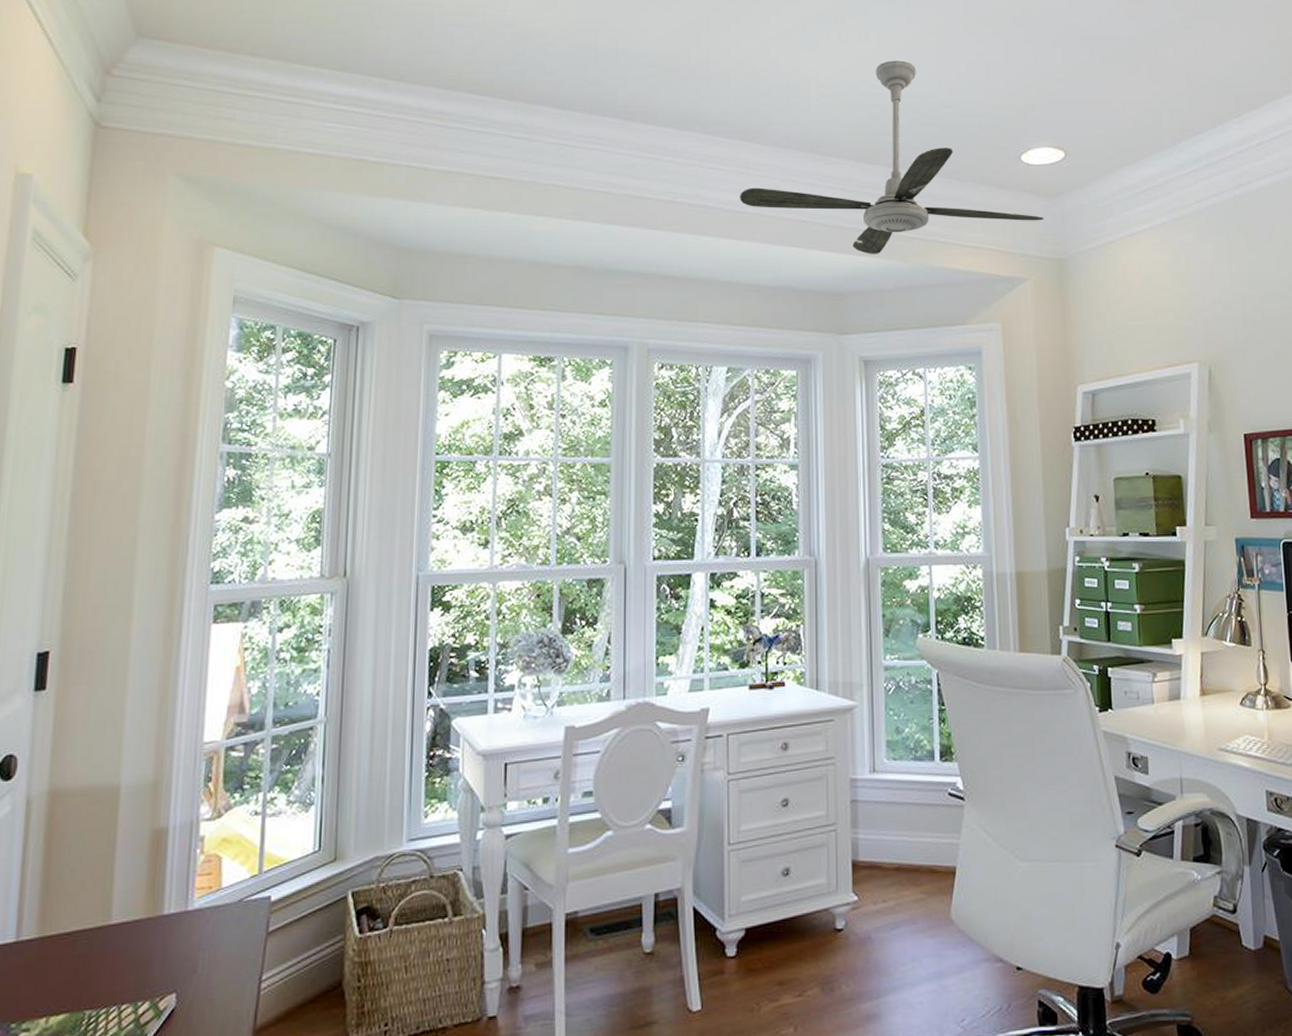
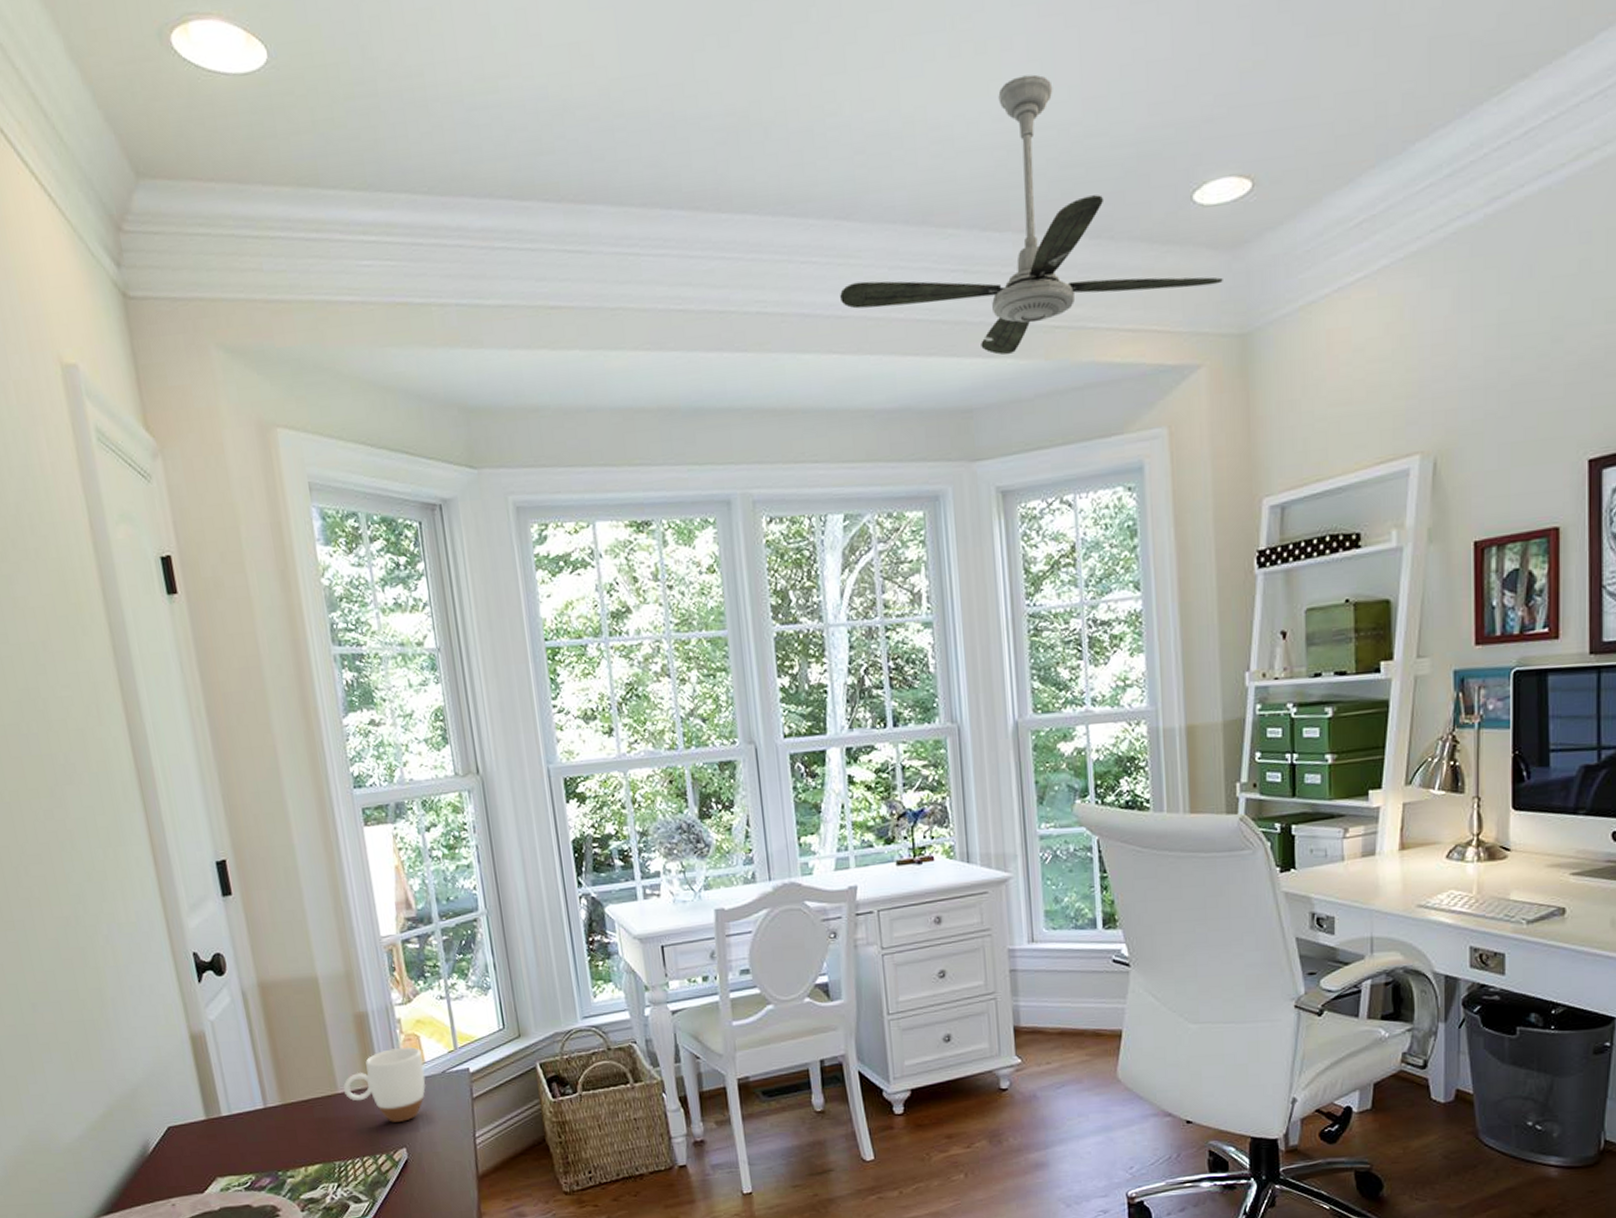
mug: none [117,869,221,961] -> present [343,1046,426,1122]

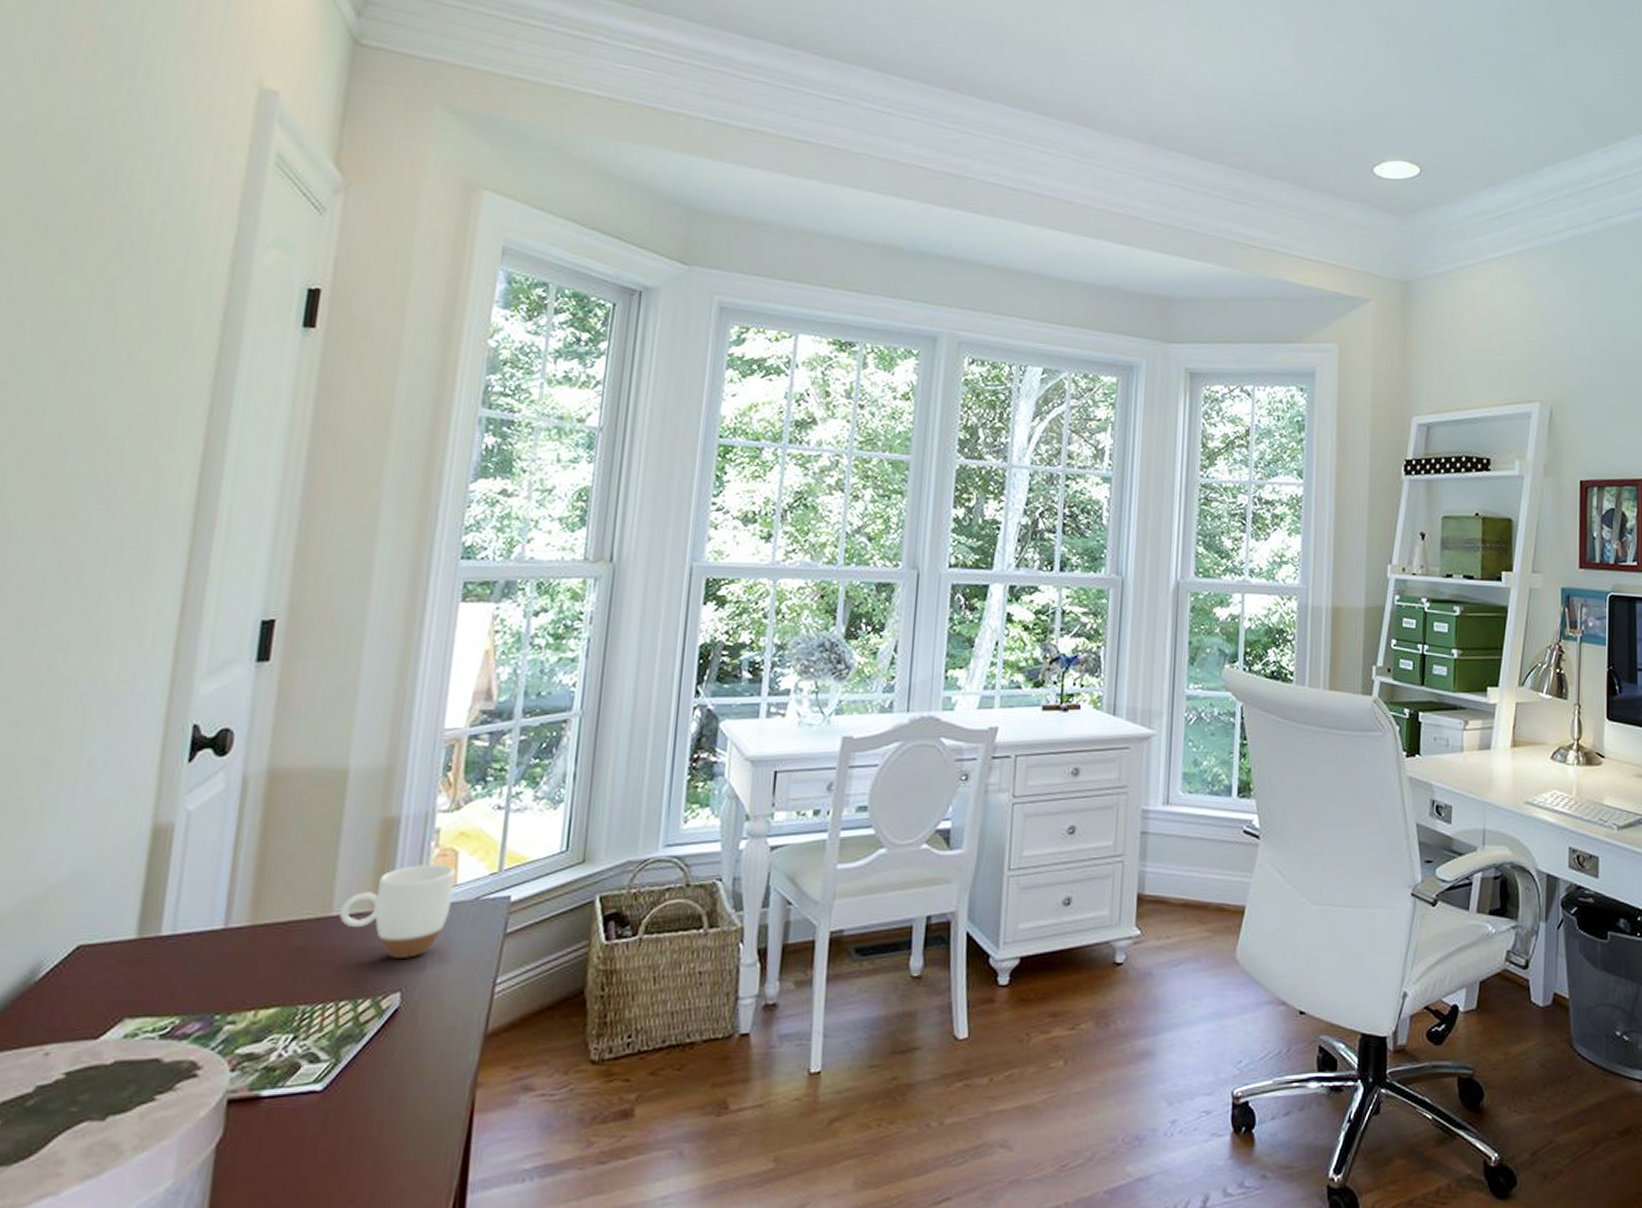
ceiling fan: present [840,74,1223,355] -> none [1070,52,1392,261]

